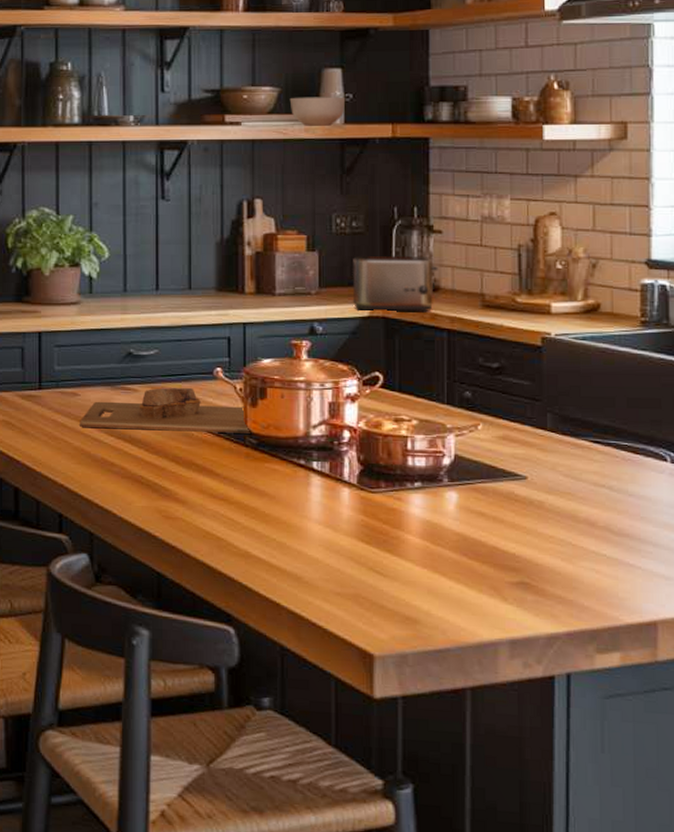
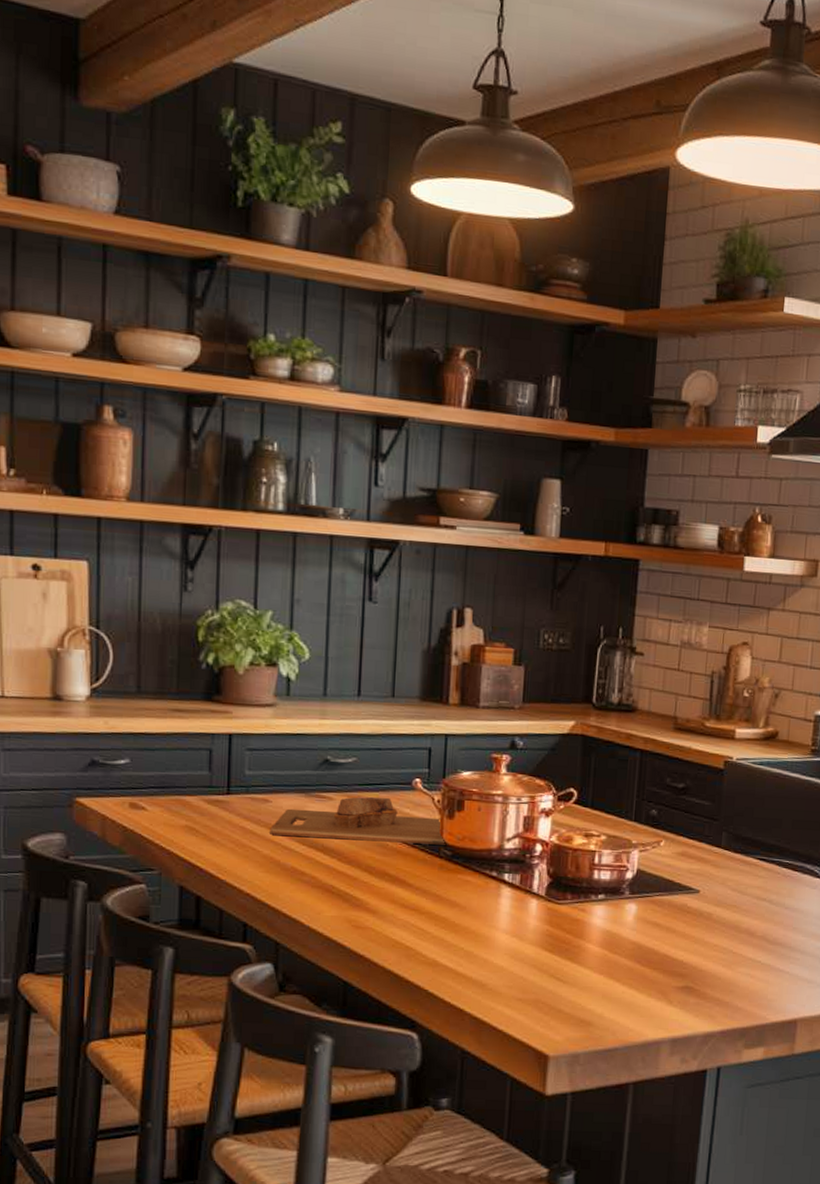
bowl: present [289,96,346,126] -> none [506,505,563,539]
toaster: present [352,255,438,313] -> none [553,672,637,732]

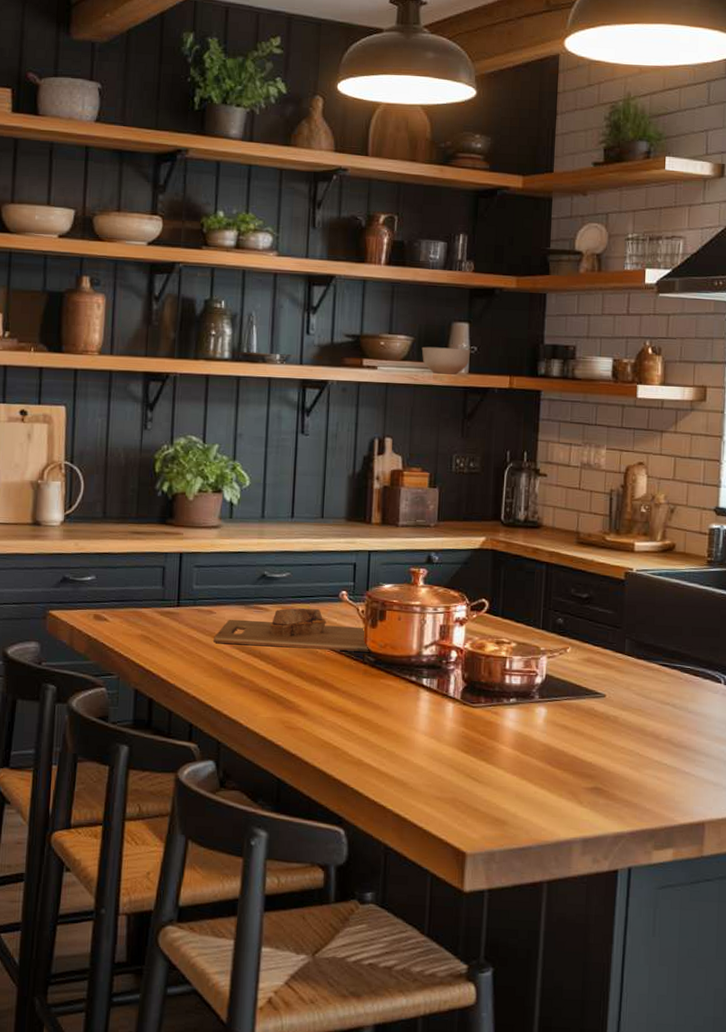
bowl: none [506,505,563,539] -> present [421,346,471,375]

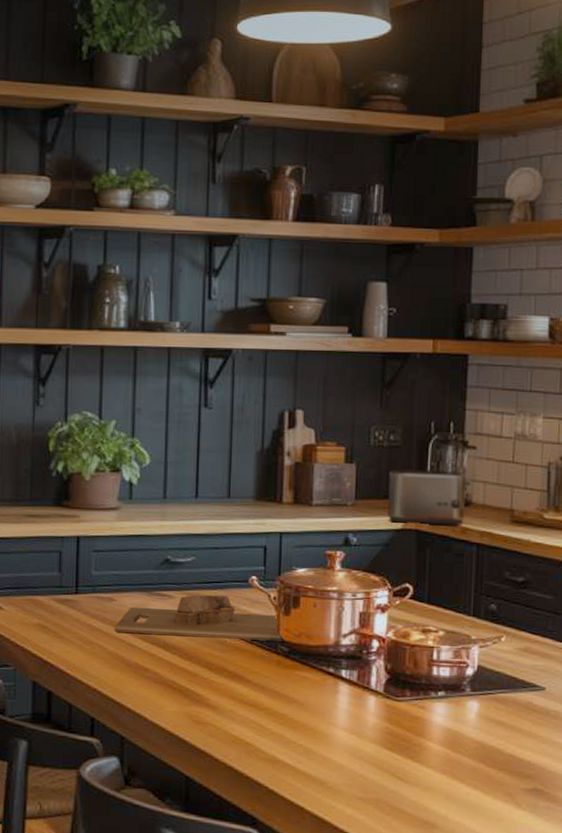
bowl: present [421,346,471,375] -> none [334,309,390,339]
toaster: none [466,493,542,547] -> present [386,468,471,526]

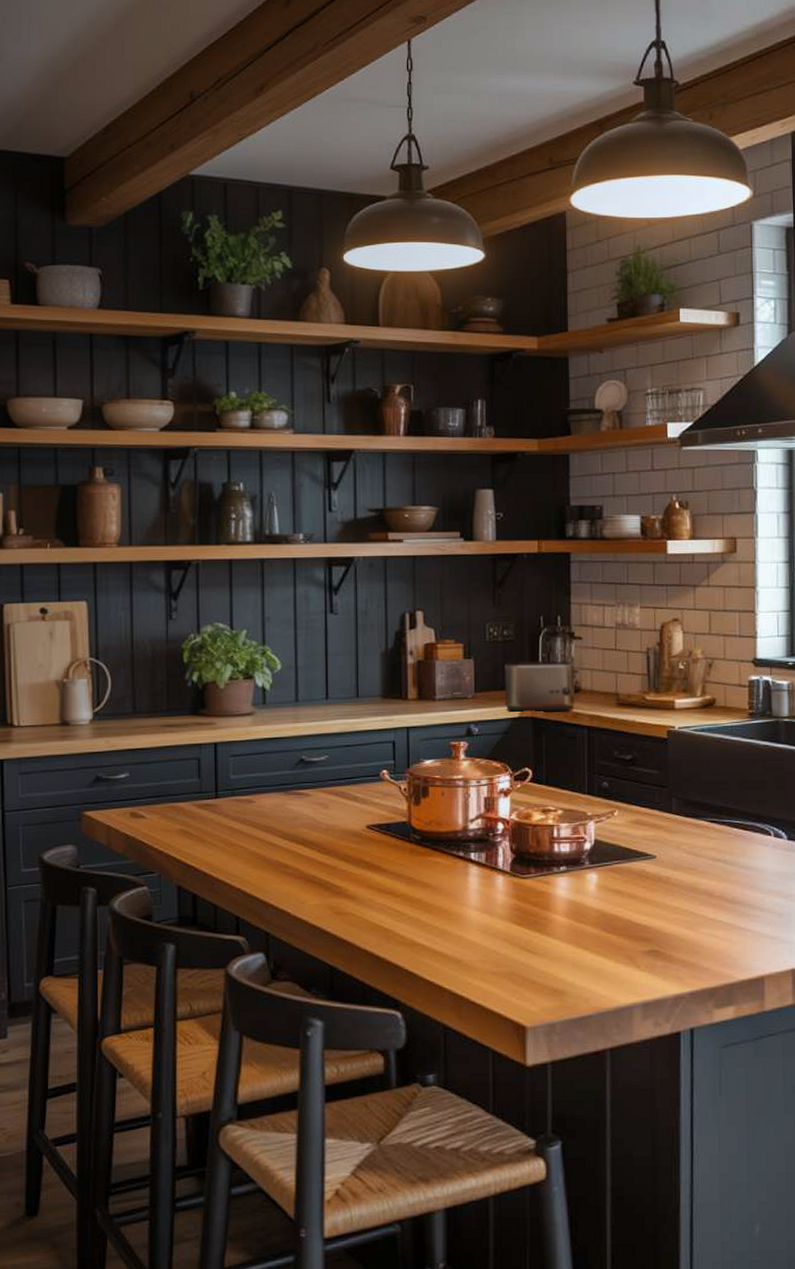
cutting board: present [115,594,285,642] -> none [255,789,417,832]

